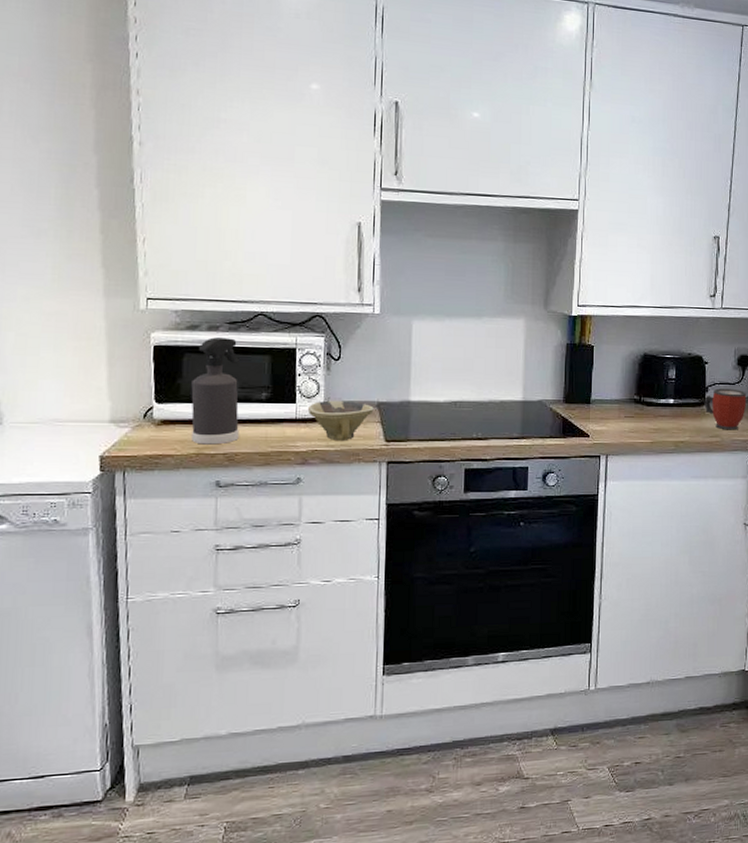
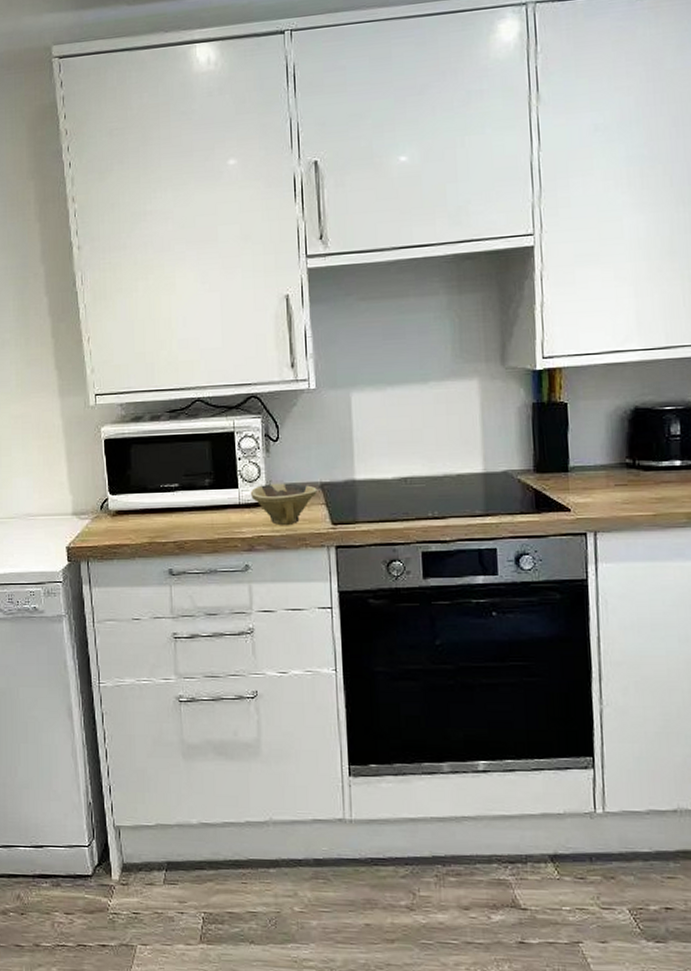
spray bottle: present [191,337,239,445] -> none [140,426,187,534]

